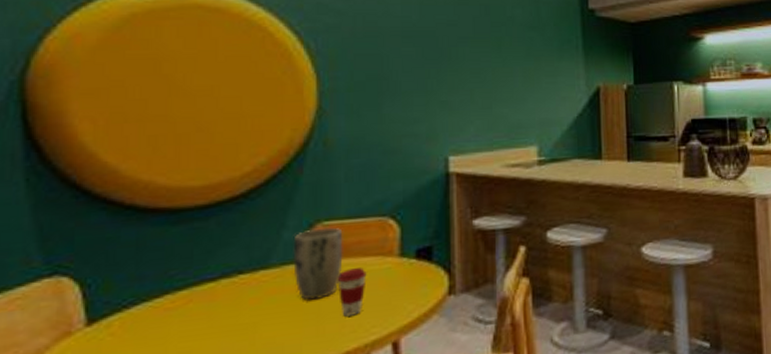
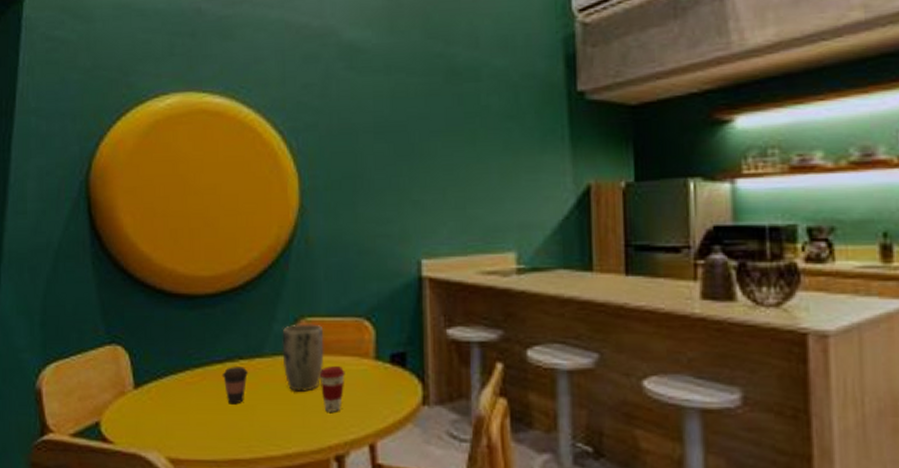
coffee cup: none [214,281,251,325] -> present [222,367,249,404]

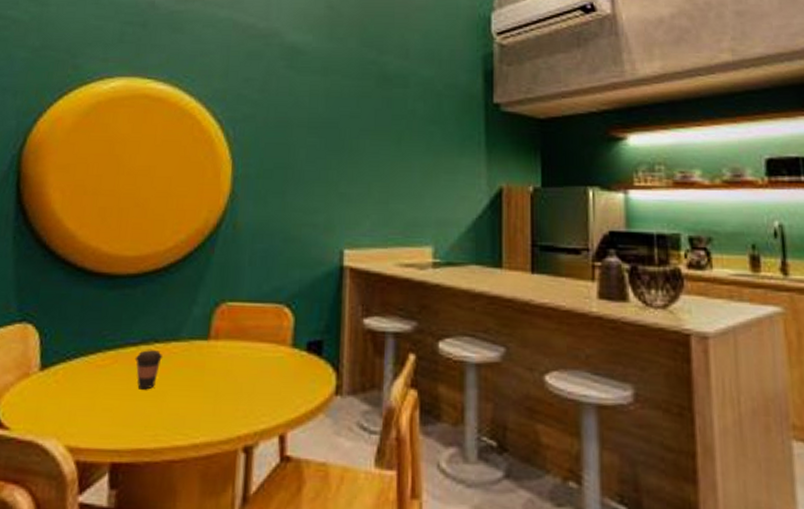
plant pot: present [282,324,324,392] -> none [198,308,244,378]
coffee cup: present [319,366,345,412] -> none [235,352,261,400]

